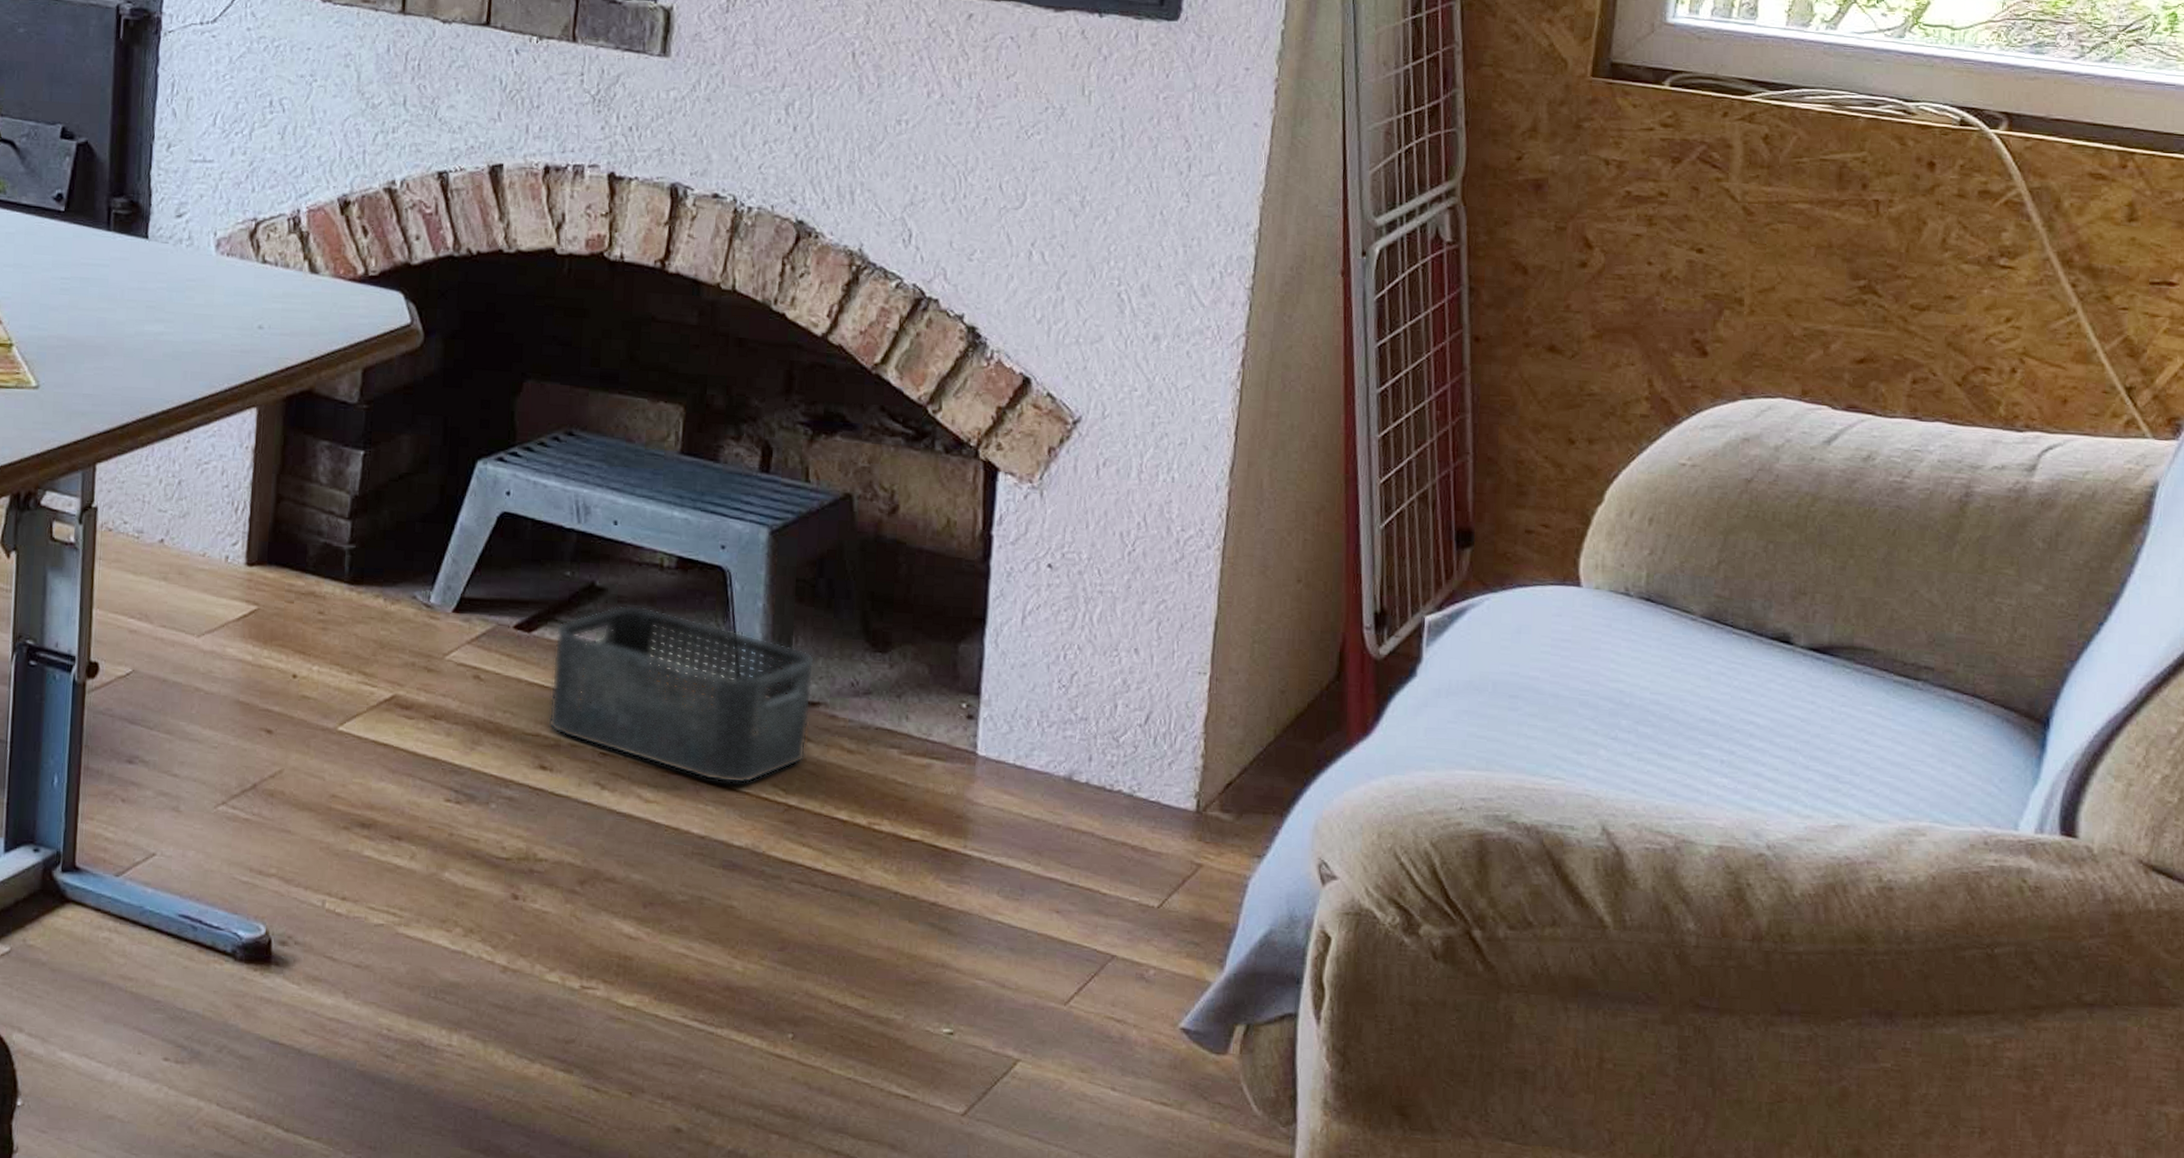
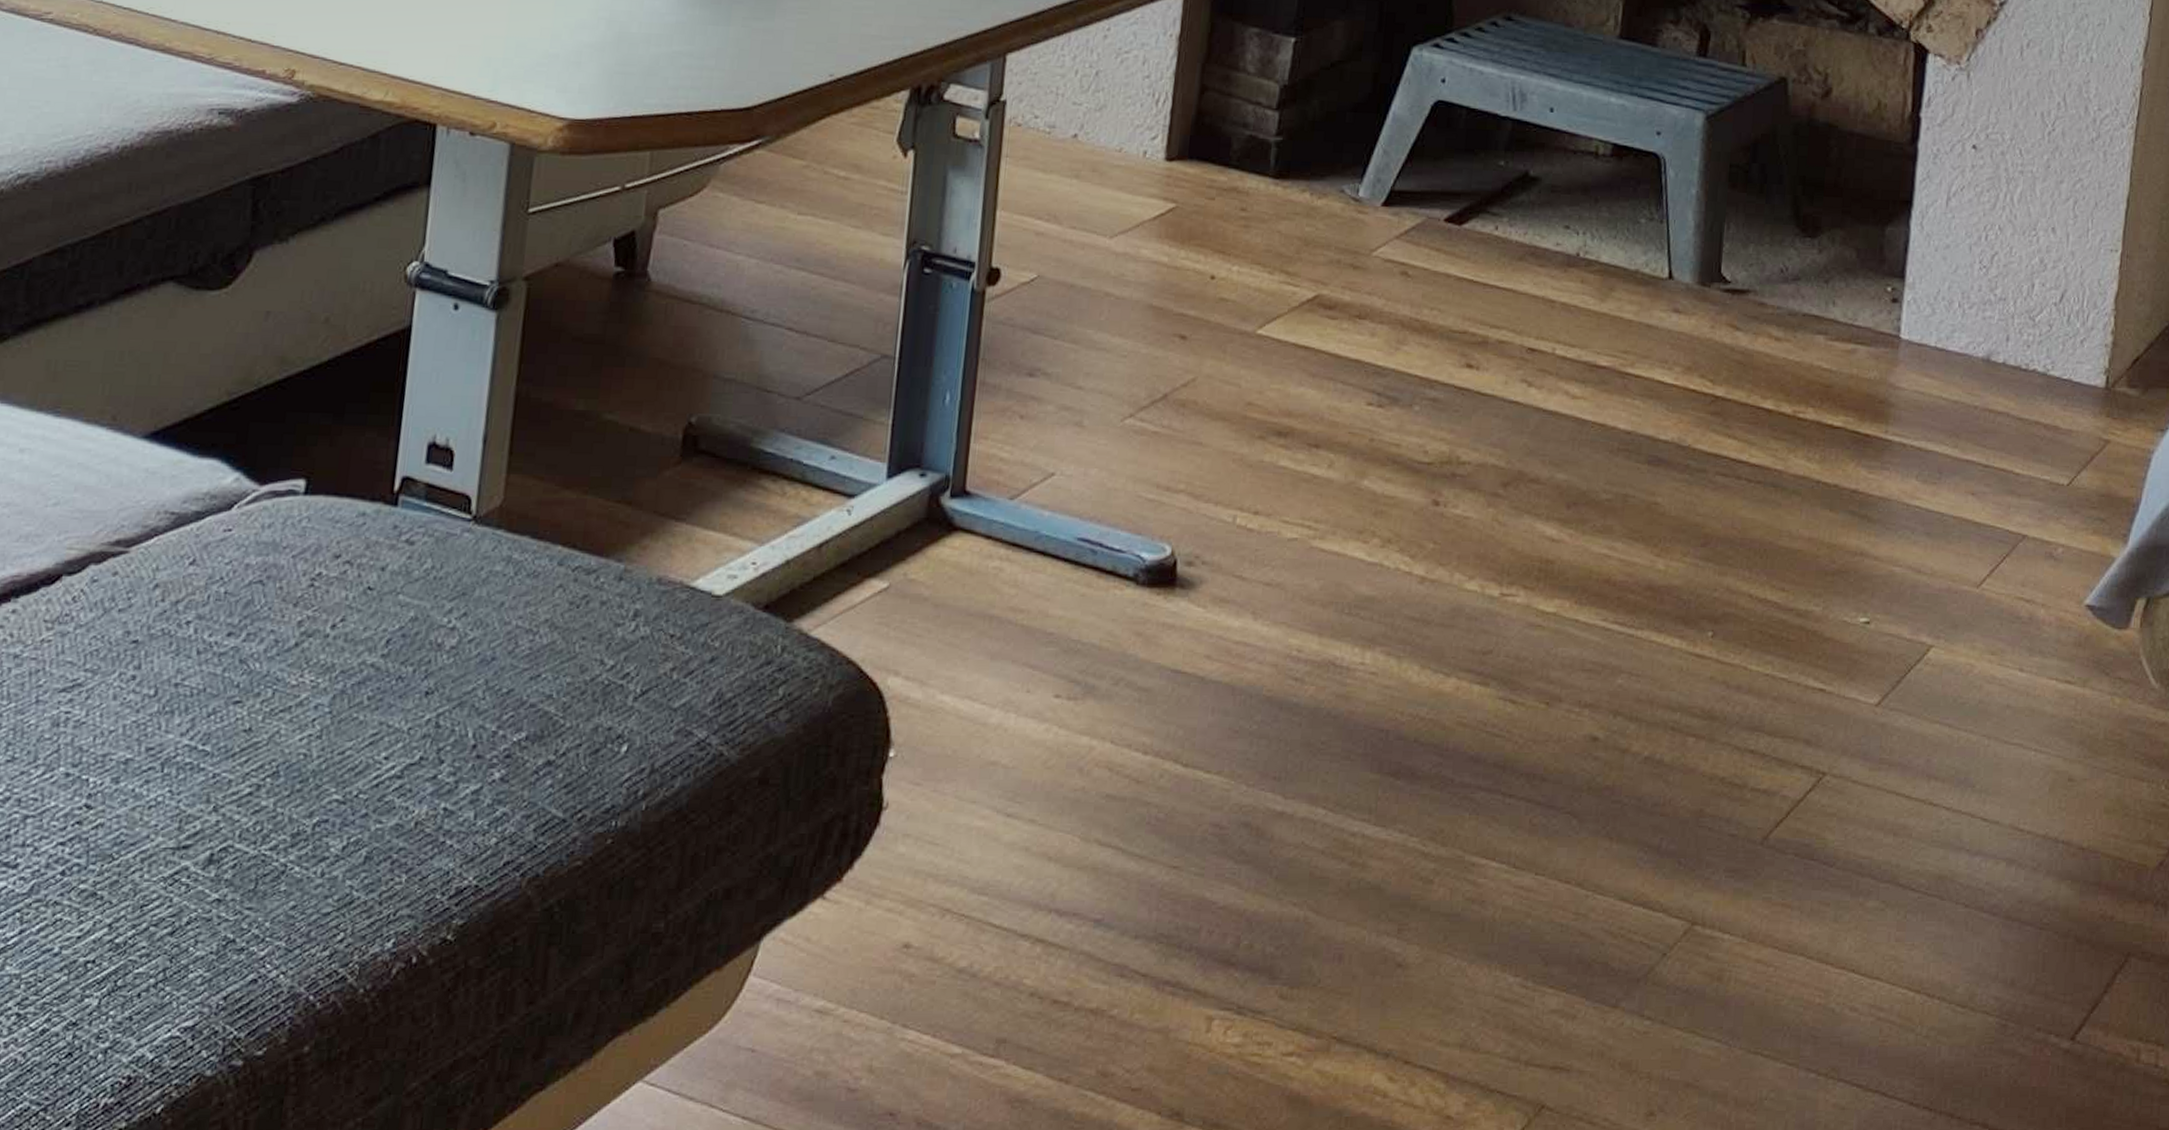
storage bin: present [547,604,815,784] -> none [1475,194,1746,376]

